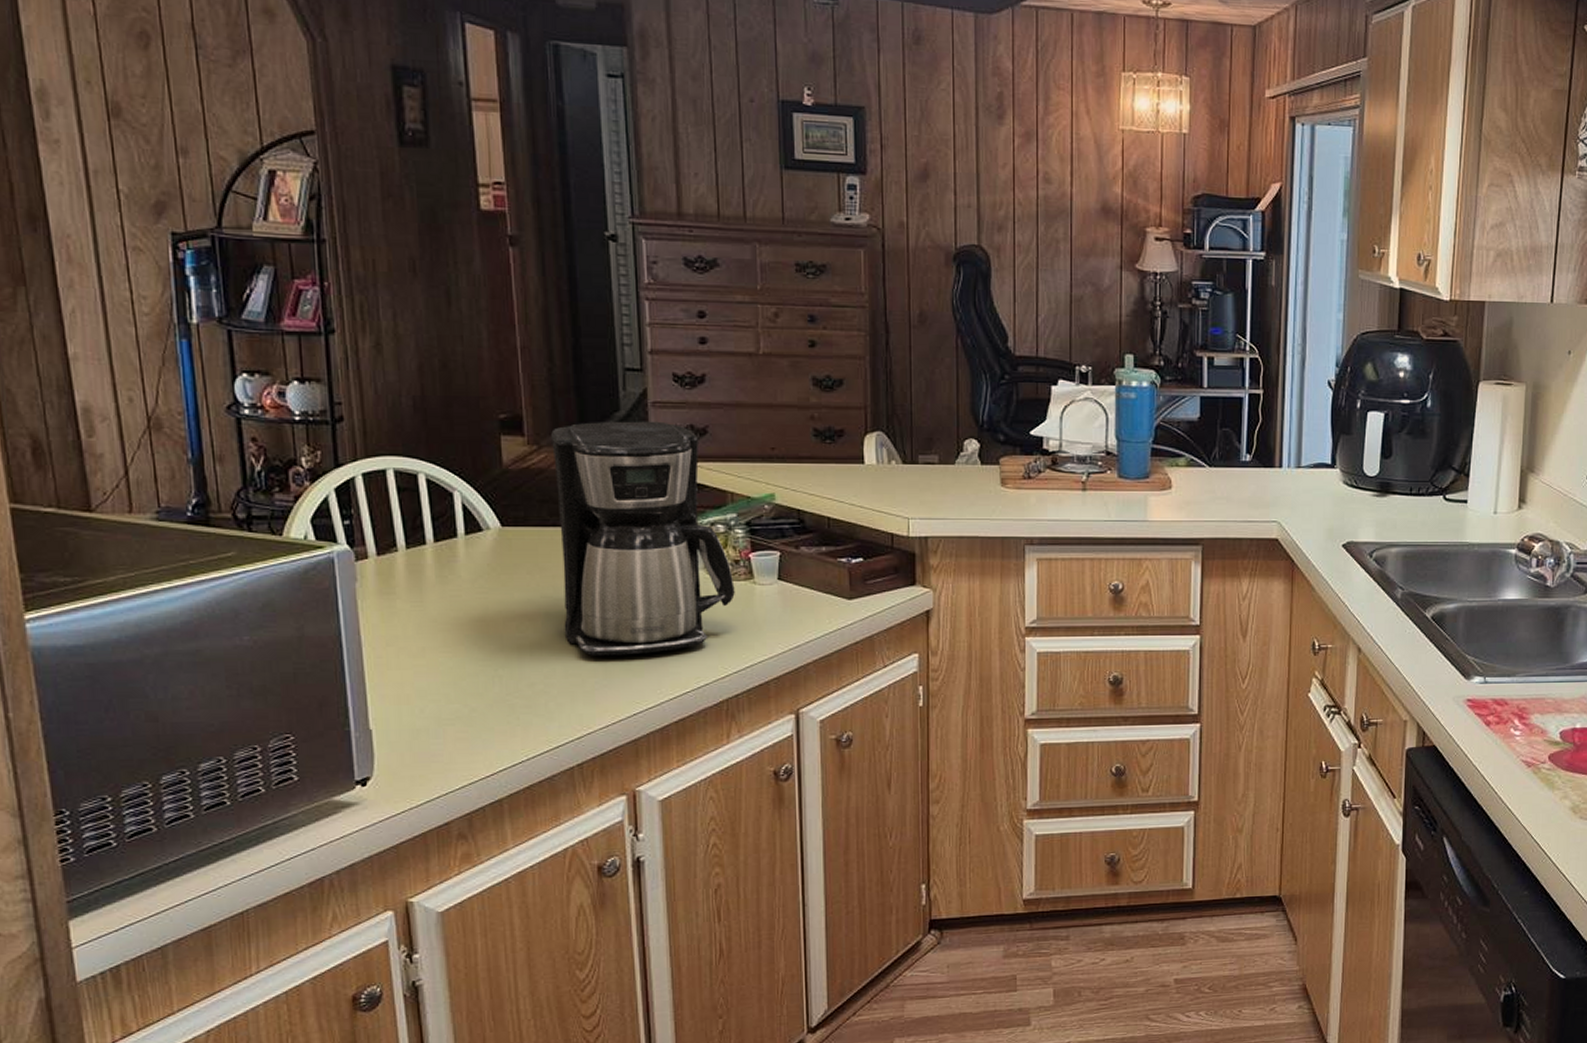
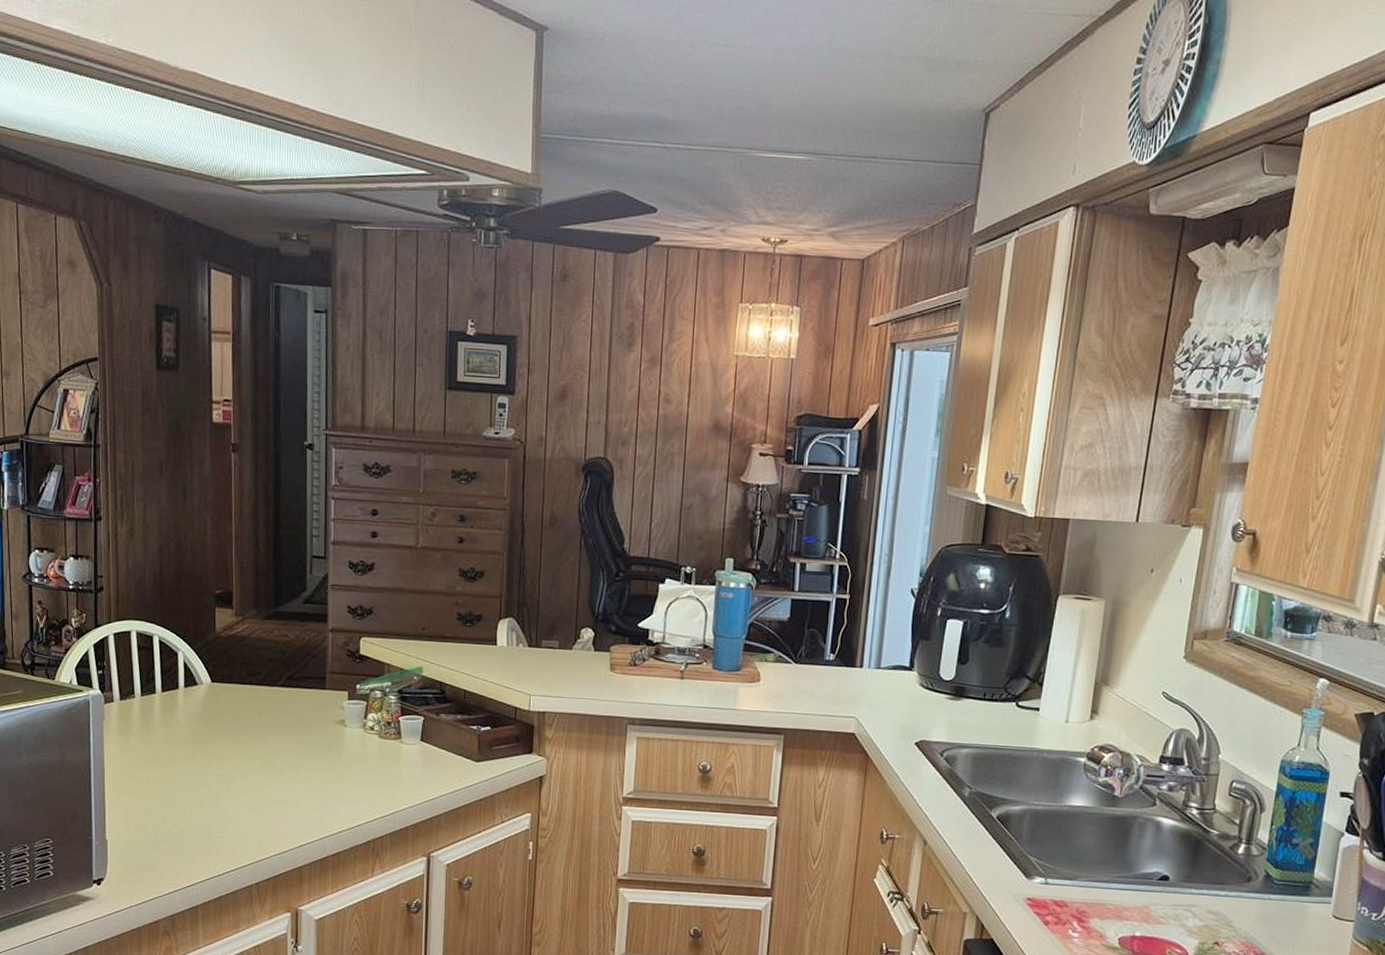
coffee maker: present [551,421,735,656] -> none [252,599,386,796]

